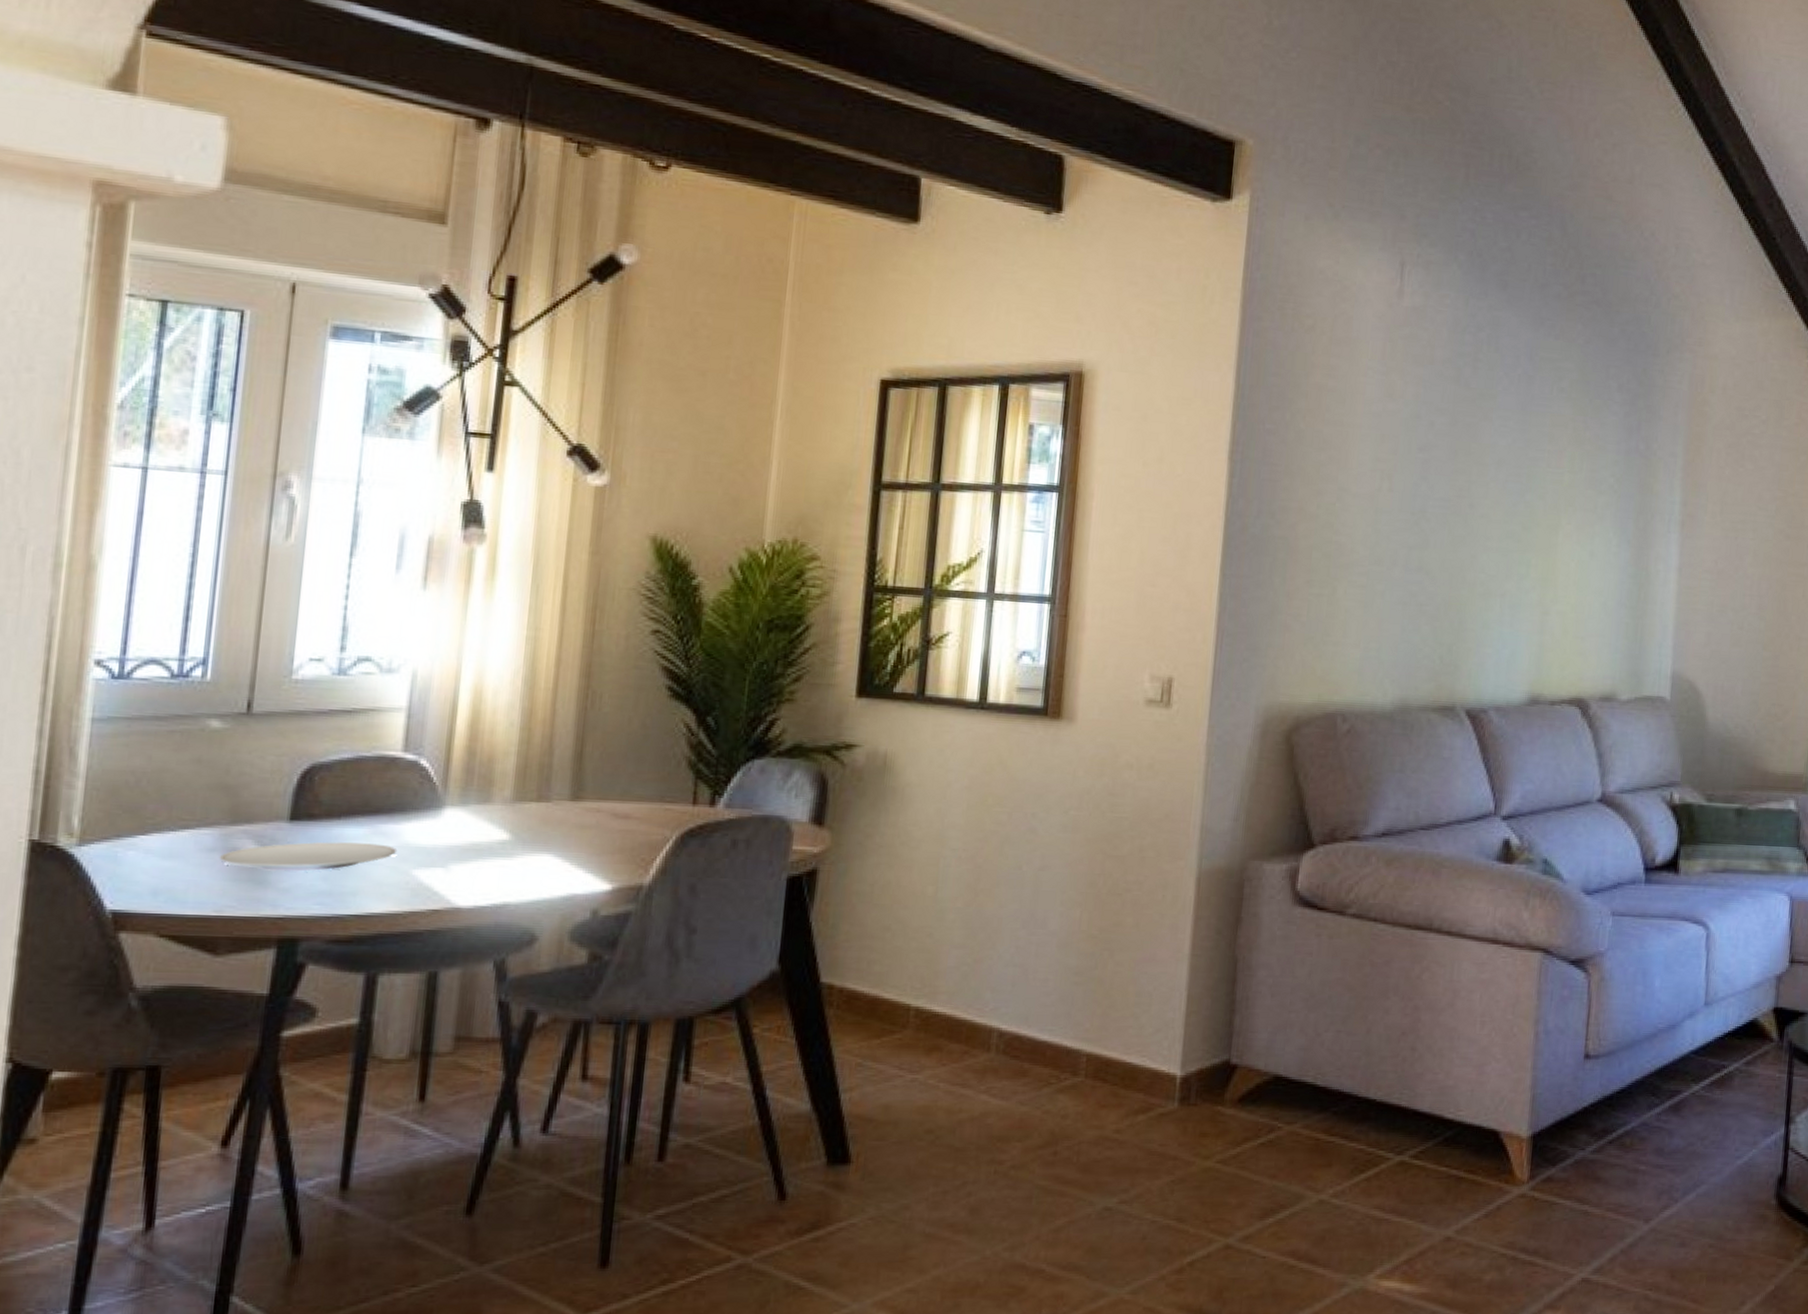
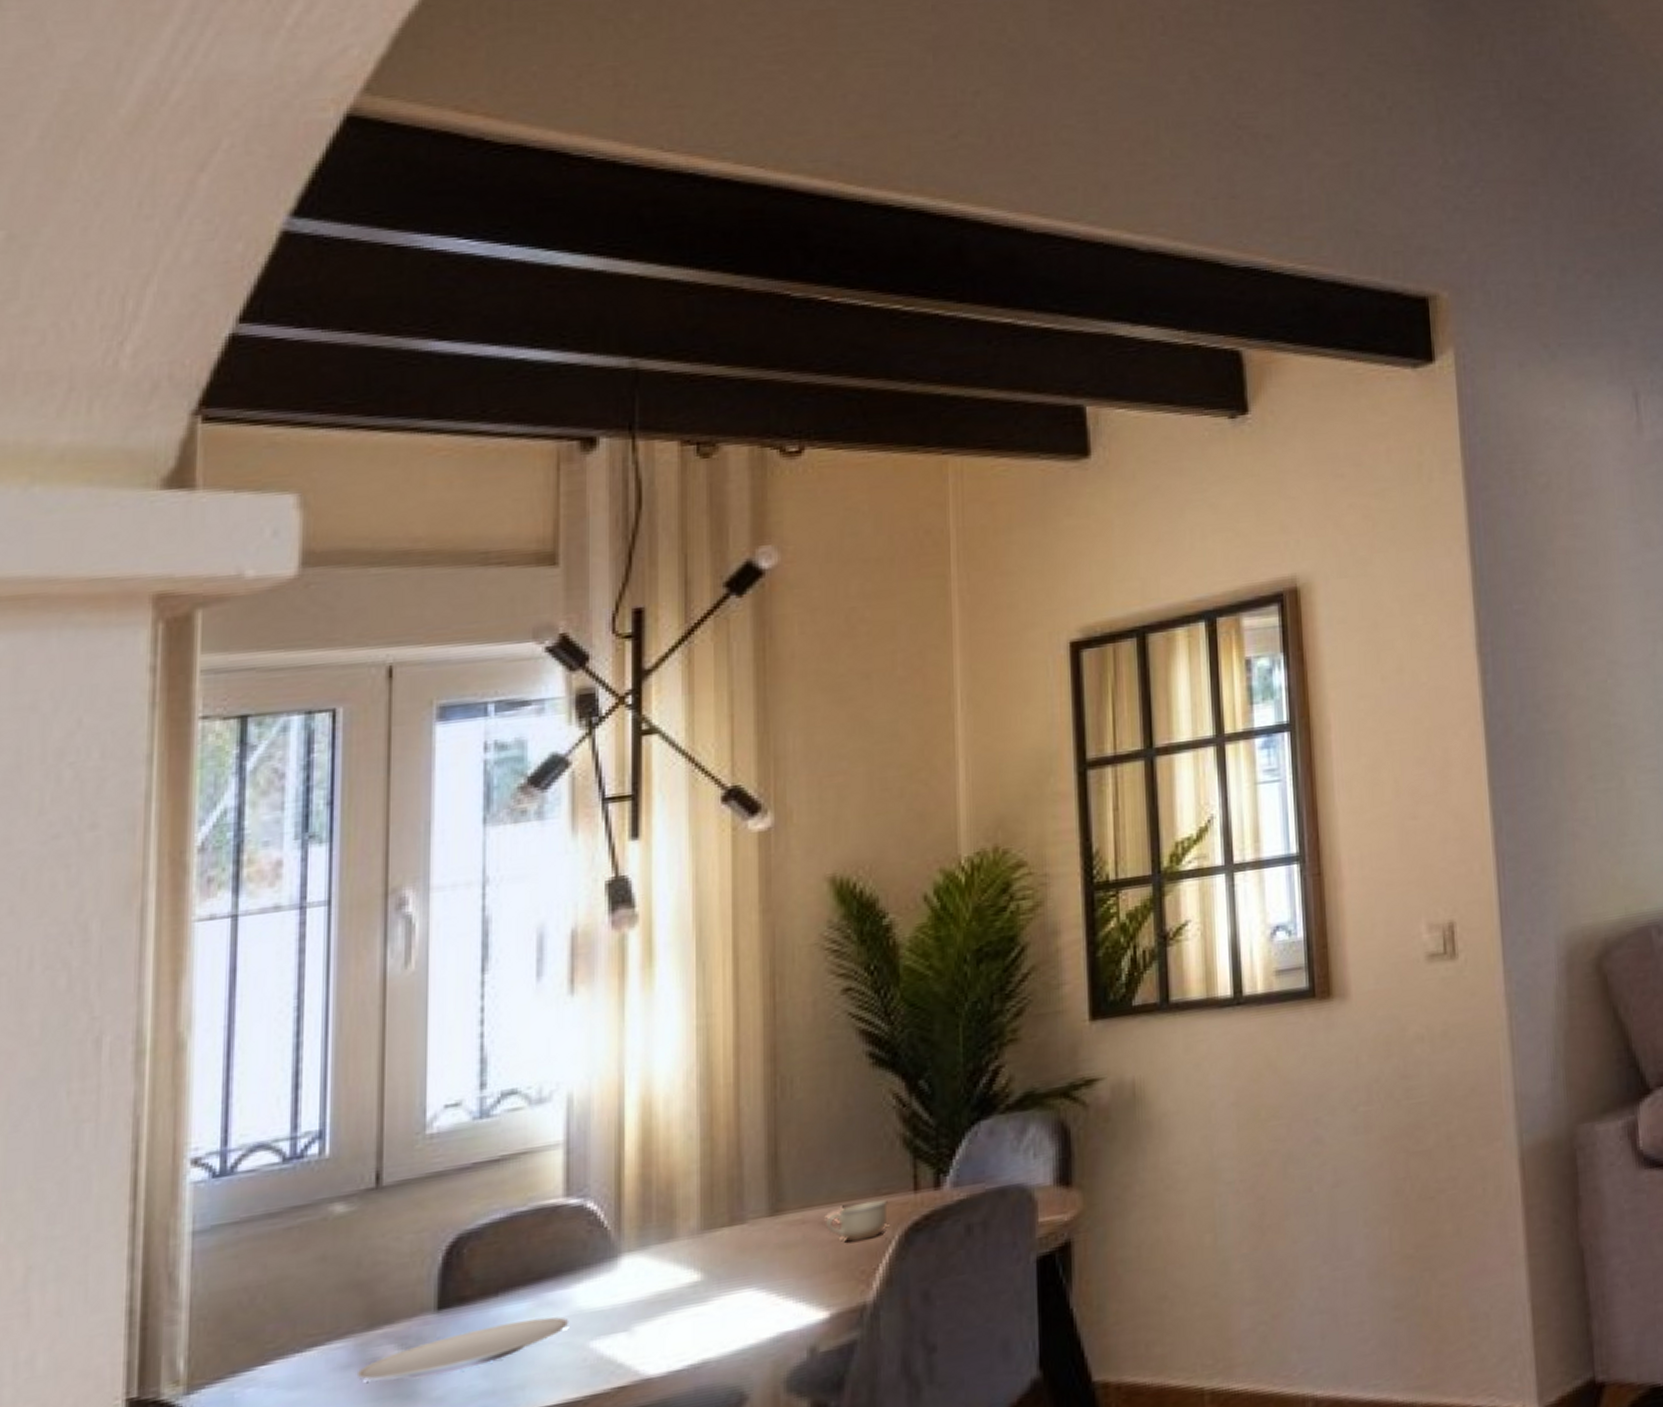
cup: none [617,805,670,835] -> present [826,1199,888,1243]

